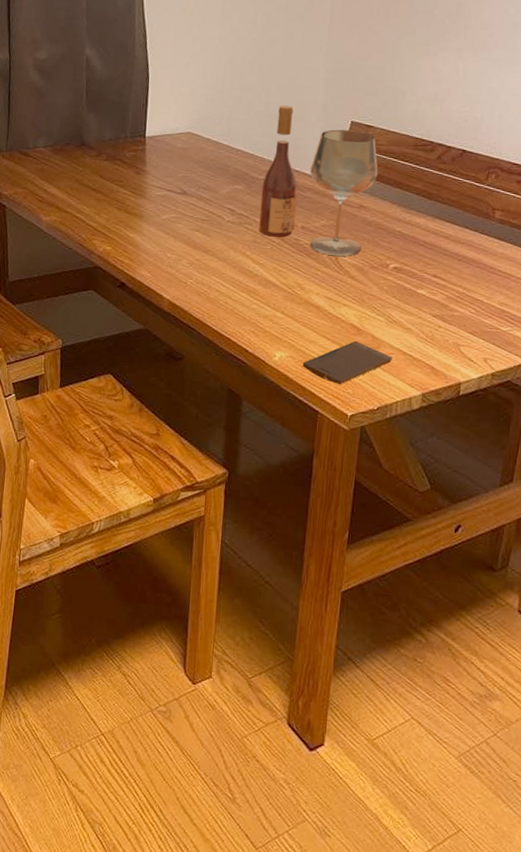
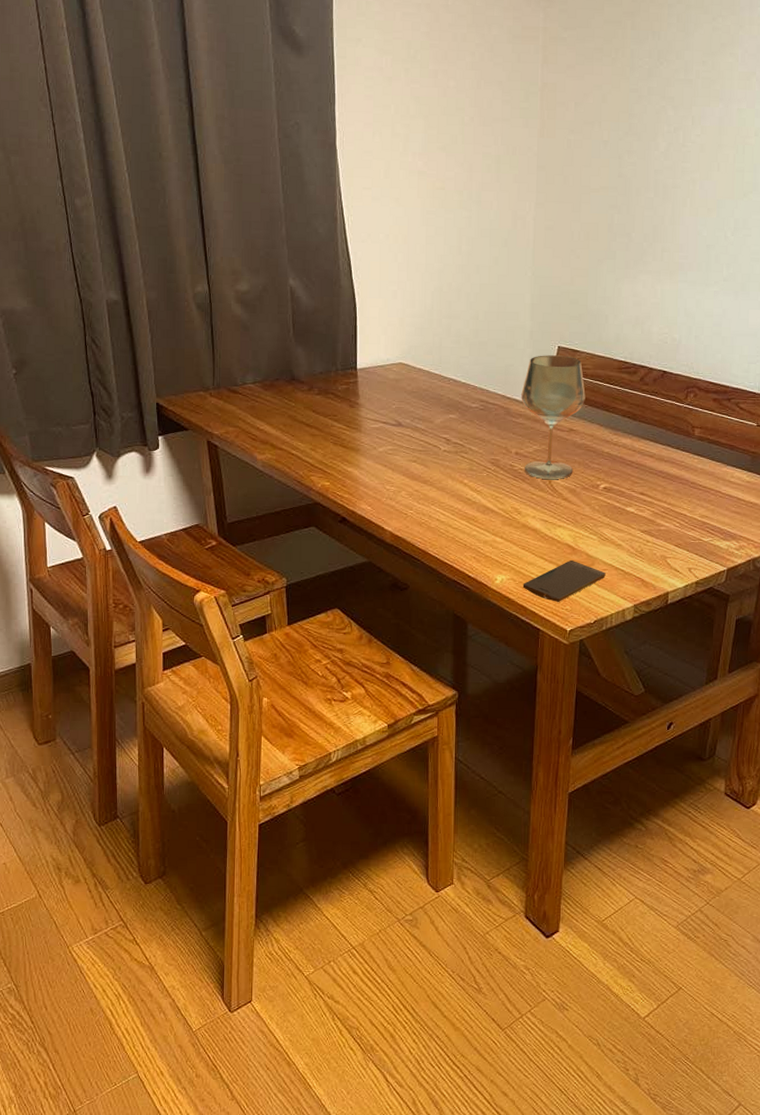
wine bottle: present [259,105,298,238] -> none [475,332,510,465]

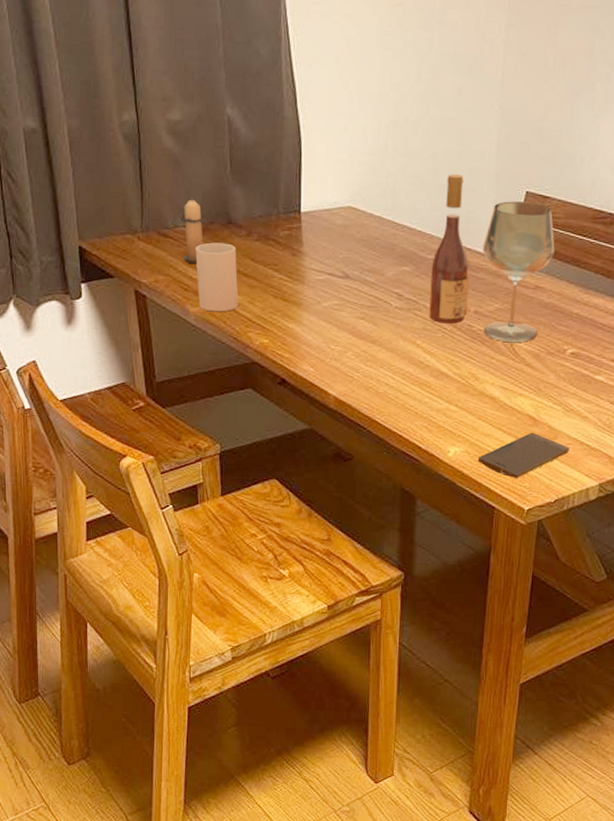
candle: none [248,357,272,416] -> present [180,197,206,264]
cup: none [262,397,302,459] -> present [195,242,239,312]
wine bottle: none [475,332,510,465] -> present [429,173,470,325]

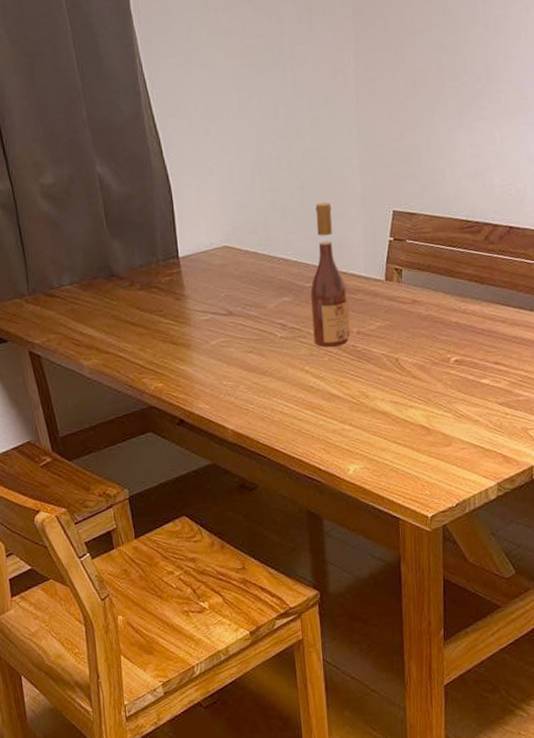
candle: present [180,197,206,264] -> none [63,255,89,319]
cup: present [195,242,239,312] -> none [82,295,130,363]
smartphone: present [477,432,570,478] -> none [377,441,465,488]
wine glass: present [483,201,555,343] -> none [357,220,428,358]

